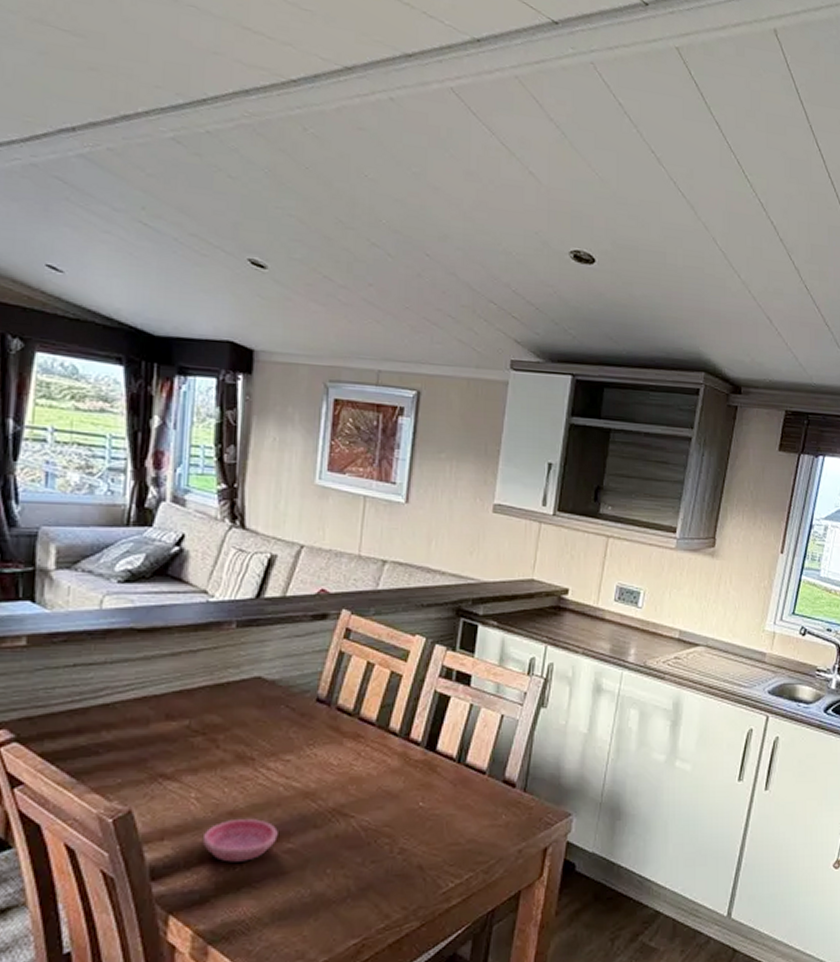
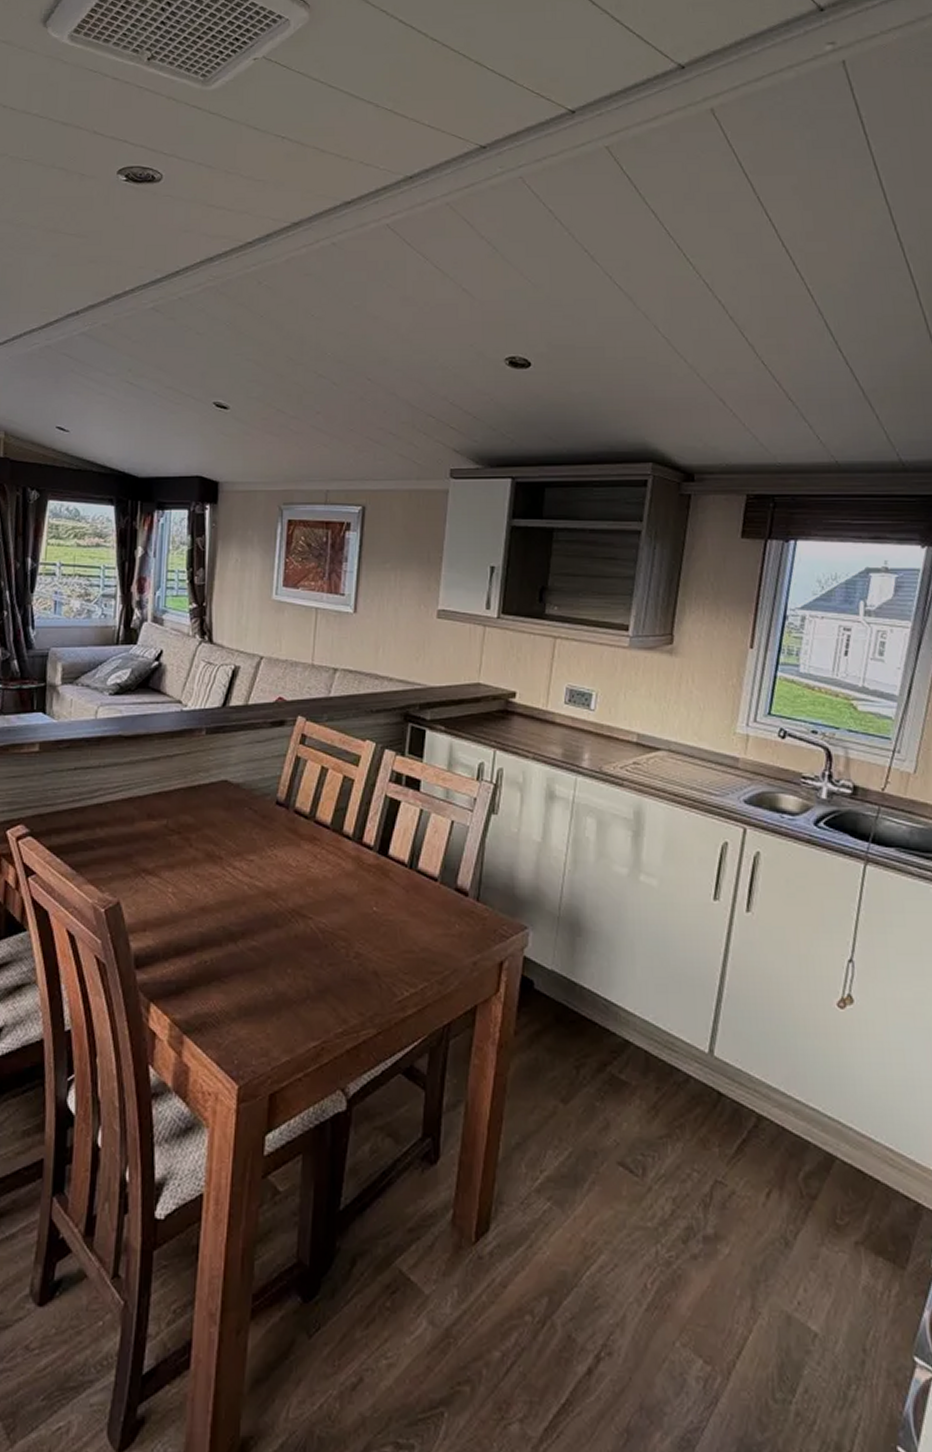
saucer: present [202,819,278,862] -> none [178,915,243,956]

